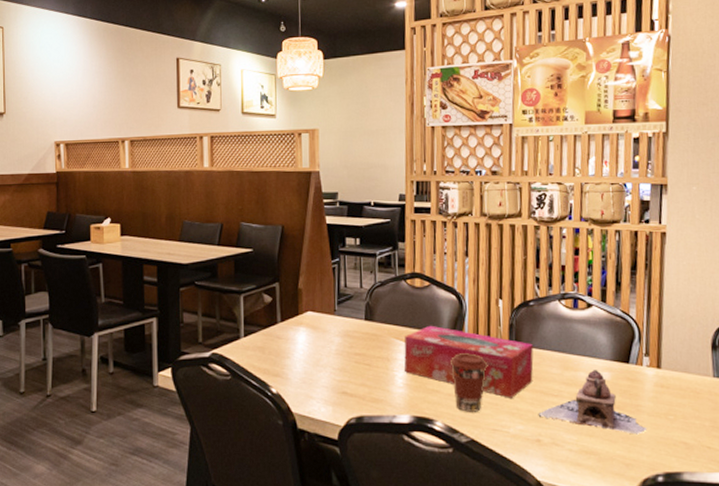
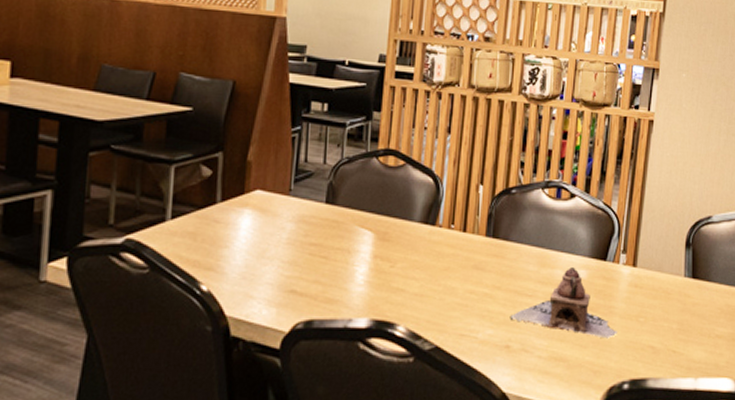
tissue box: present [404,325,534,398] -> none [367,212,511,298]
coffee cup: present [449,353,488,412] -> none [419,246,462,315]

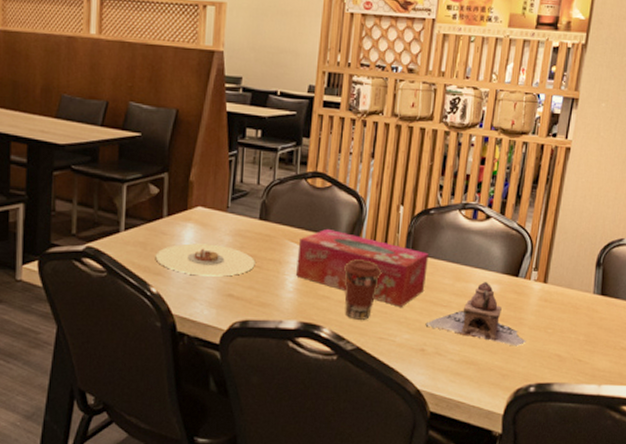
plate: none [206,232,321,270] -> present [155,243,255,277]
tissue box: none [367,212,511,298] -> present [296,228,428,307]
coffee cup: none [419,246,462,315] -> present [343,259,382,320]

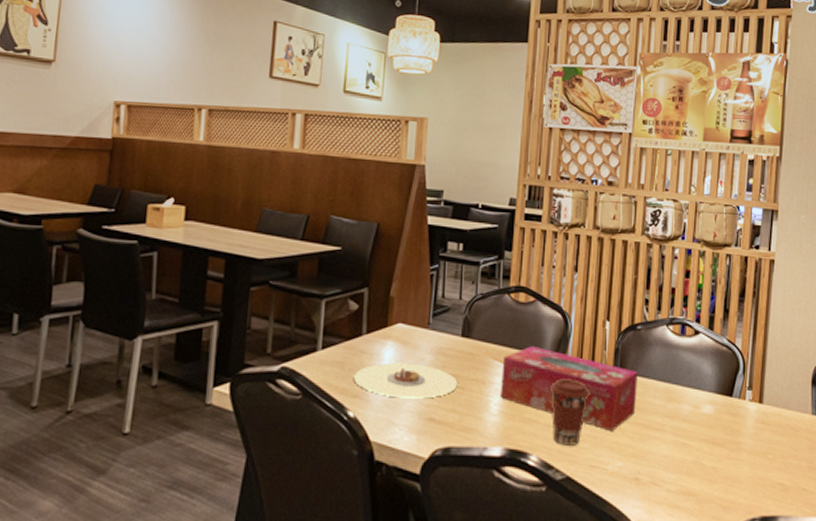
teapot: present [425,282,526,347] -> none [638,403,746,474]

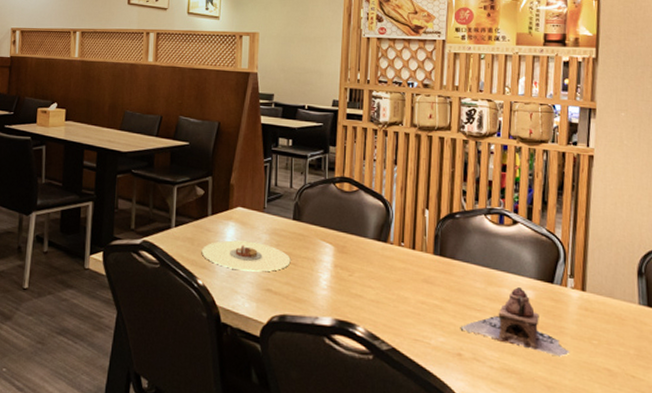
tissue box: present [501,345,637,431] -> none [329,229,458,309]
coffee cup: present [550,379,590,446] -> none [374,260,412,320]
teapot: none [638,403,746,474] -> present [460,287,570,357]

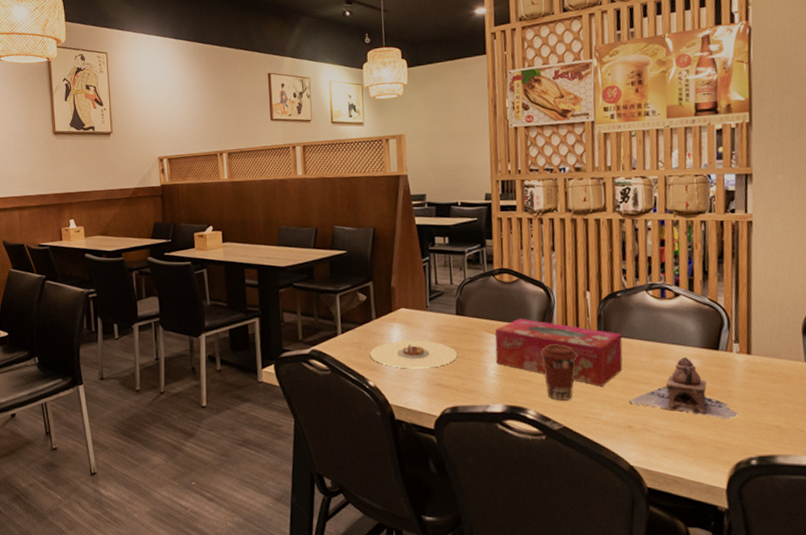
tissue box: none [329,229,458,309] -> present [495,318,623,386]
coffee cup: none [374,260,412,320] -> present [540,344,578,401]

